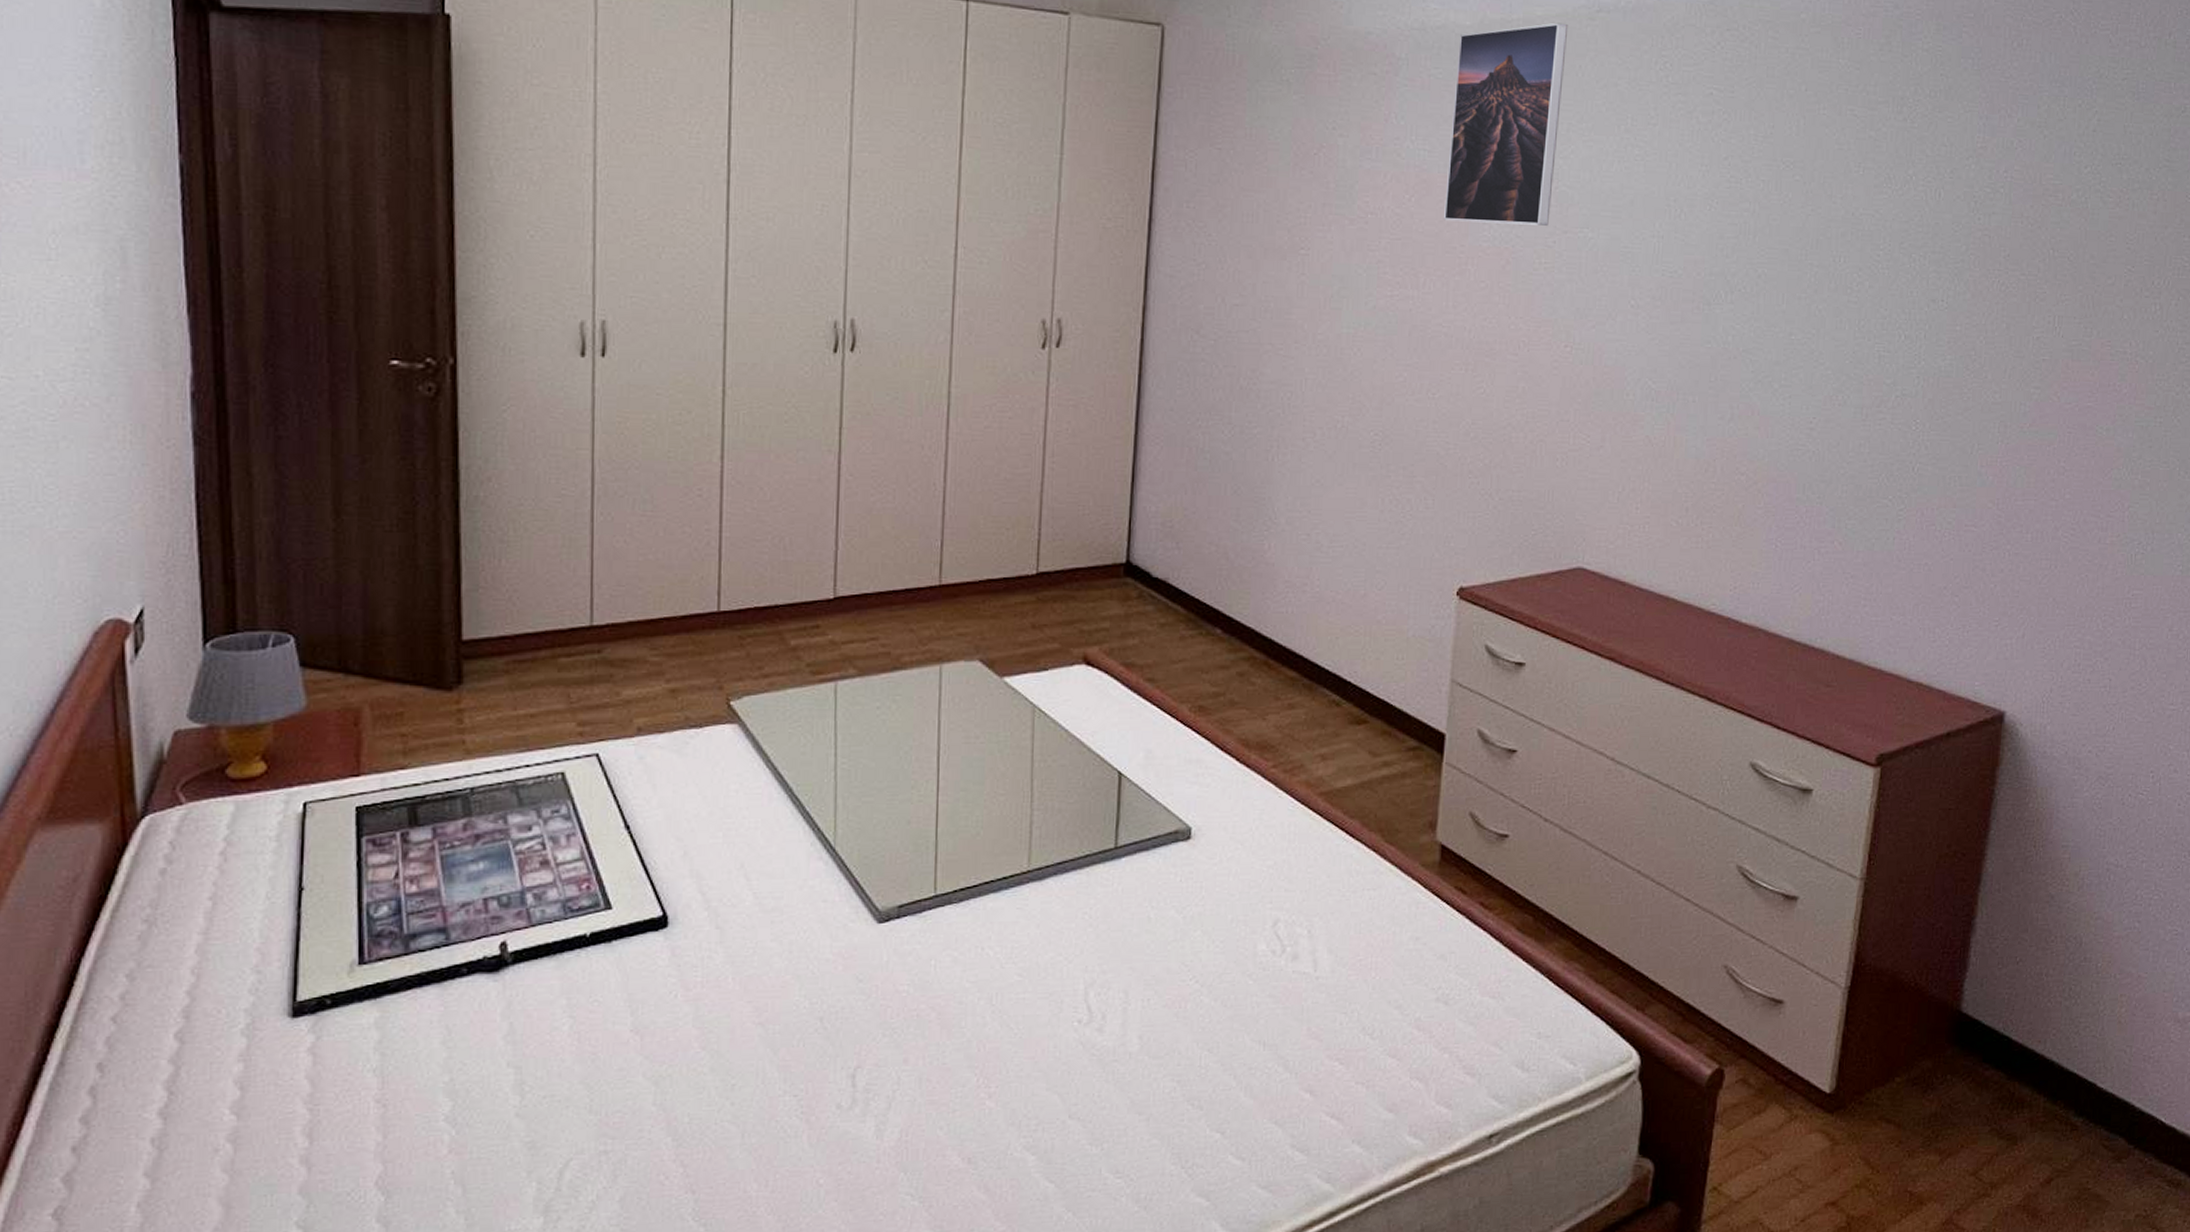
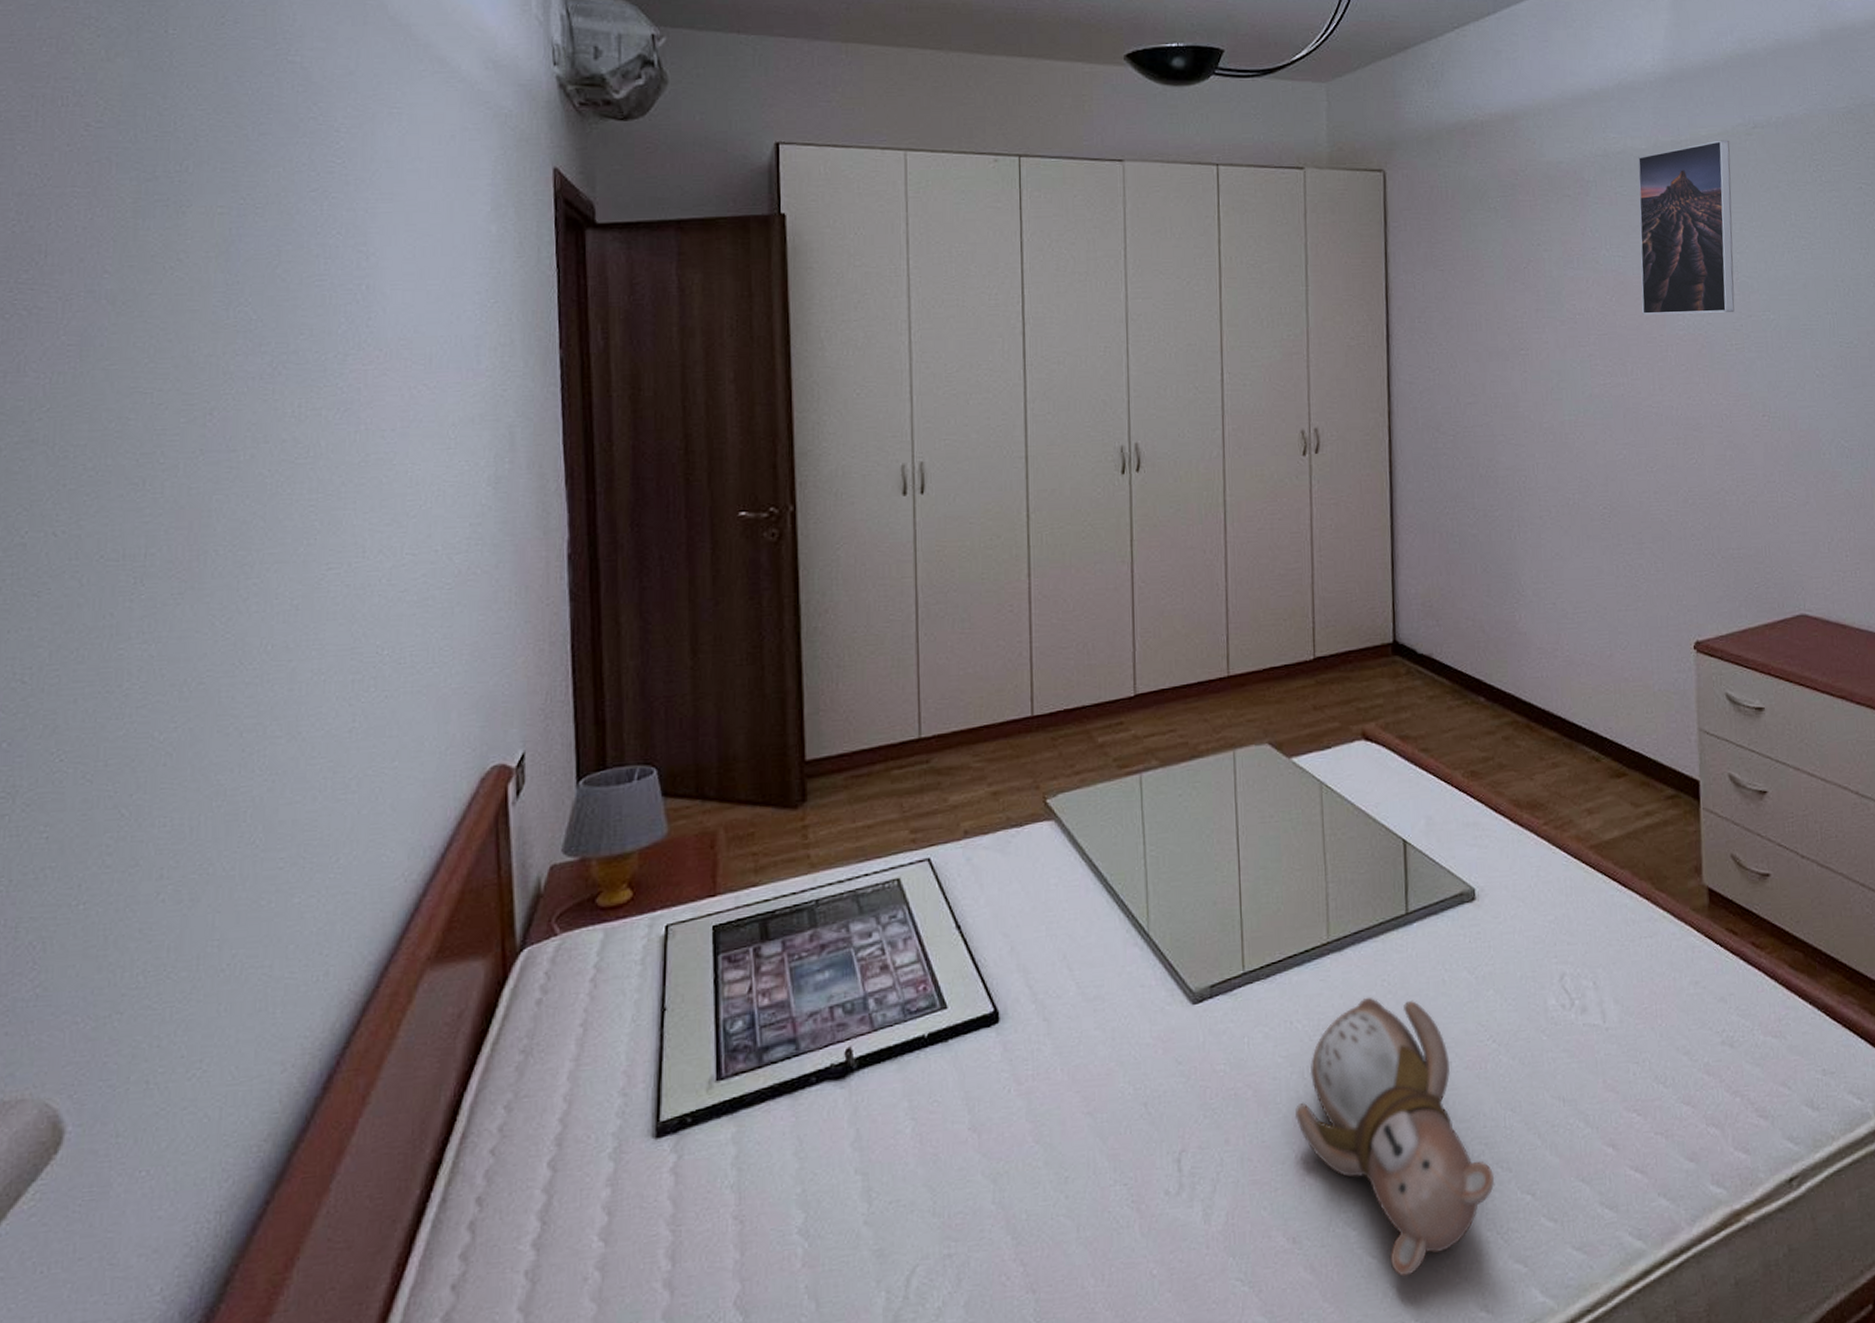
teddy bear: none [979,928,1185,1202] -> present [1295,997,1495,1277]

